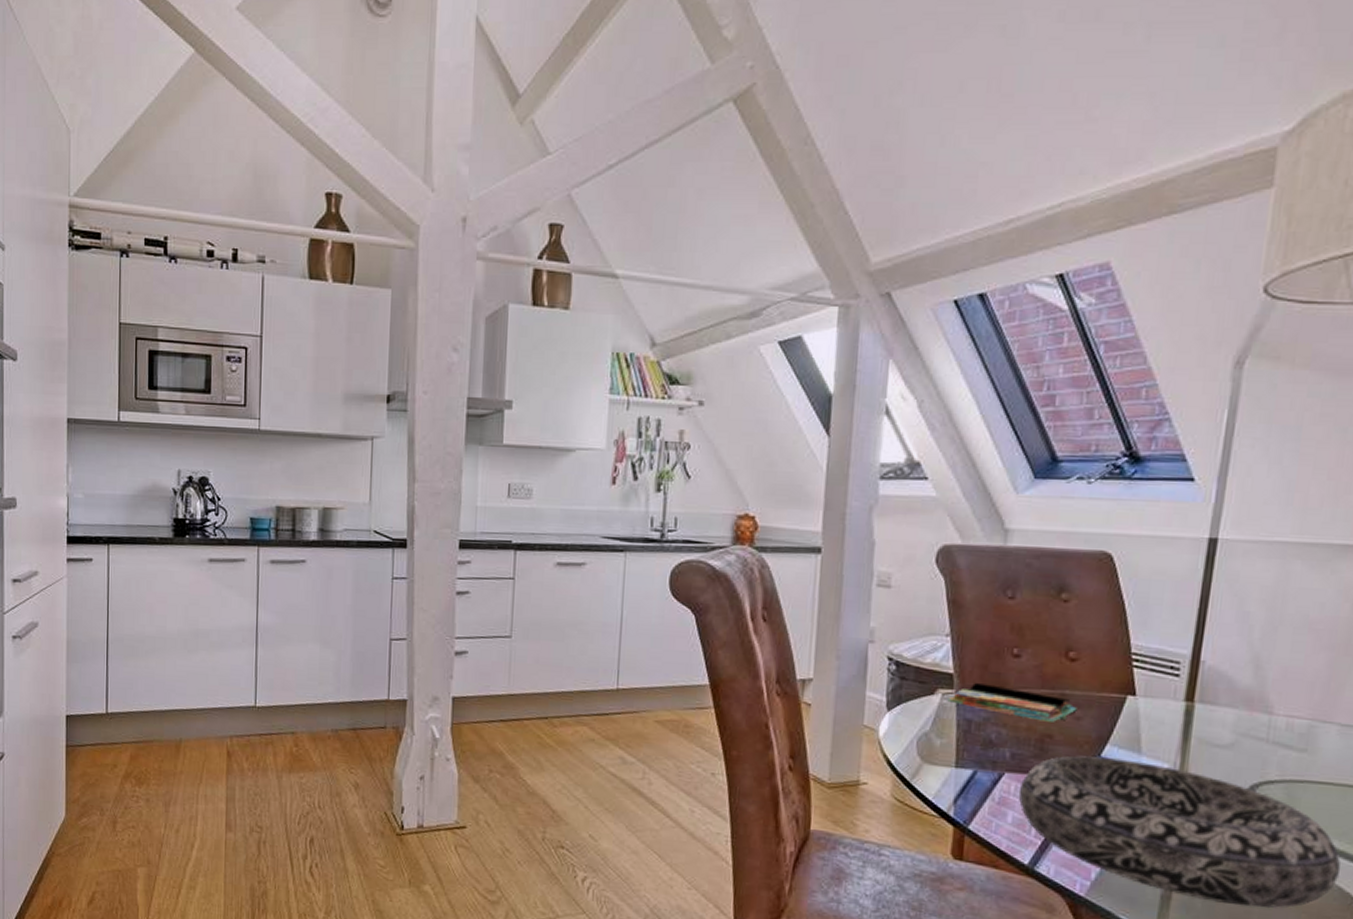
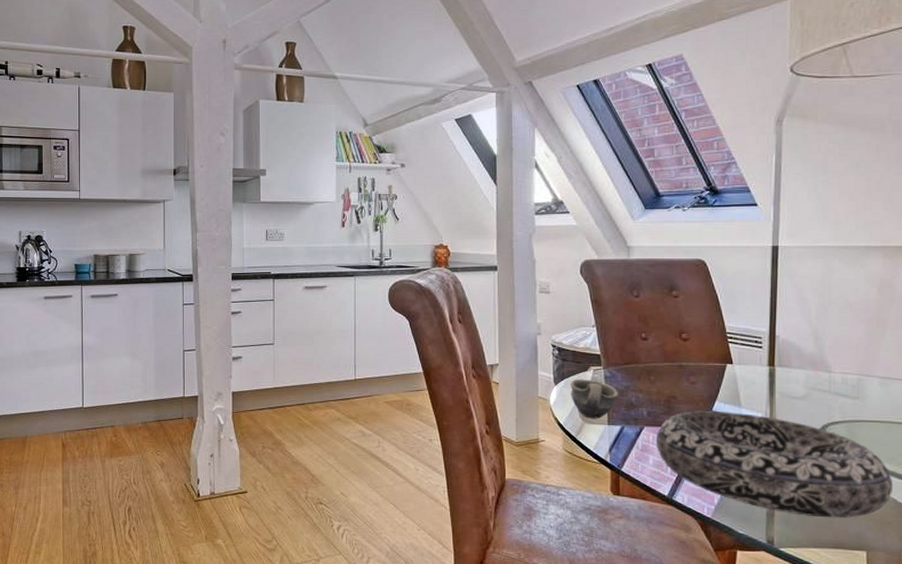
cup: none [908,704,974,759] -> present [571,379,618,419]
book: present [947,682,1077,722] -> none [598,360,692,387]

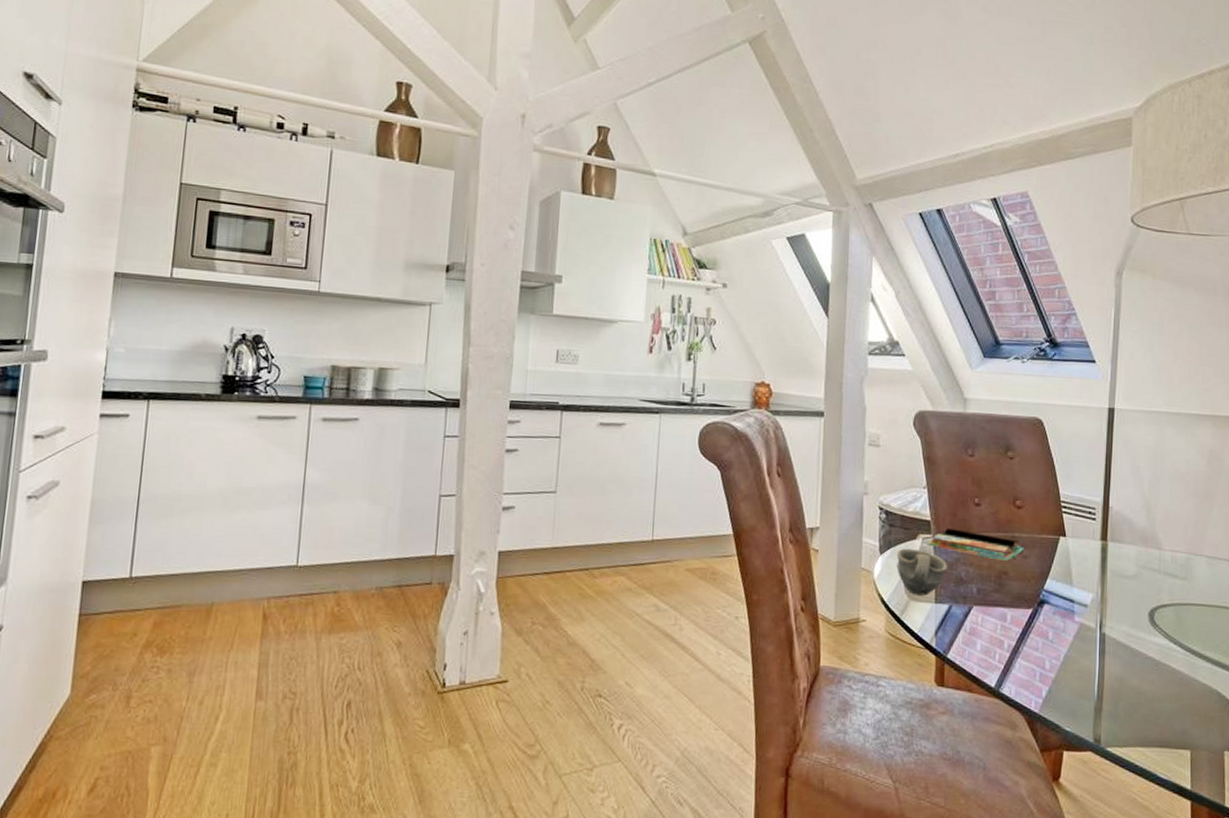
book: none [598,360,692,387] -> present [926,527,1024,561]
decorative bowl: present [655,411,894,519] -> none [984,589,1218,713]

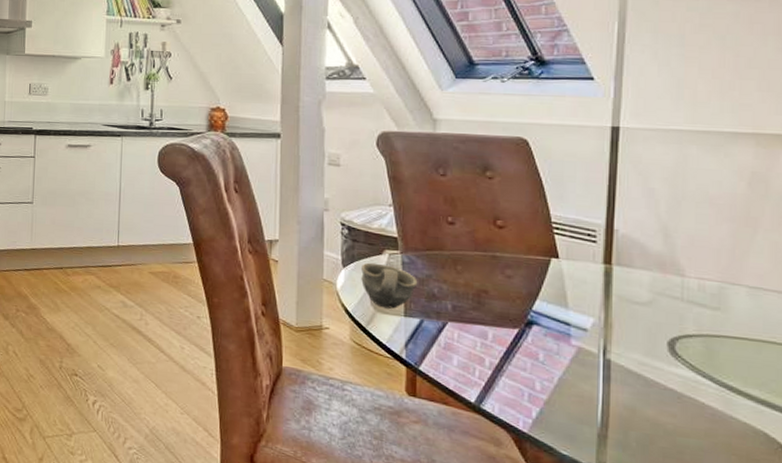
book: present [926,527,1024,561] -> none [394,244,508,280]

